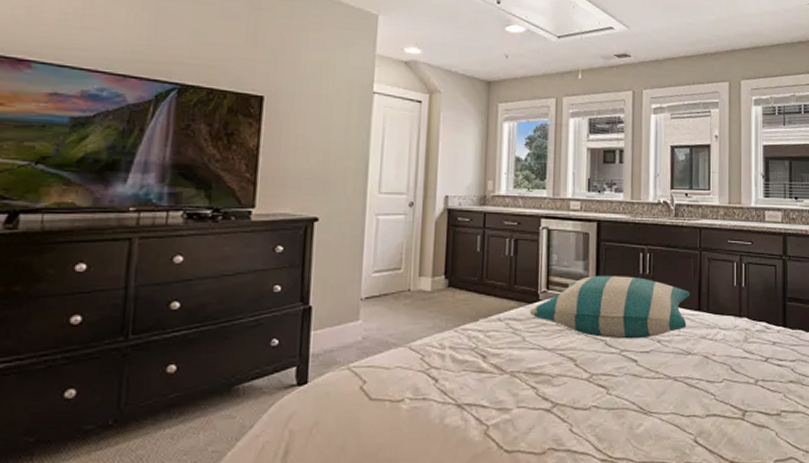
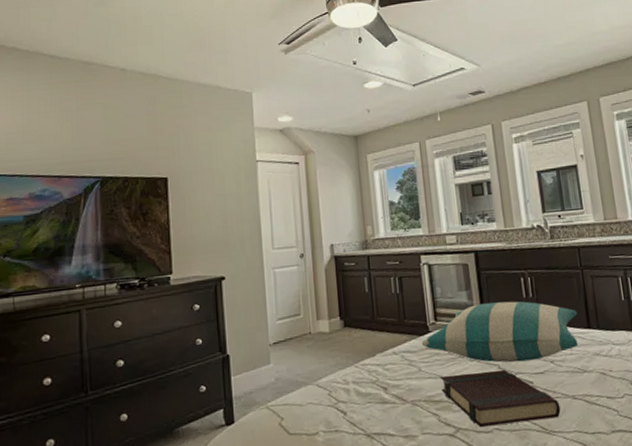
book: none [543,347,661,403] -> present [441,370,561,427]

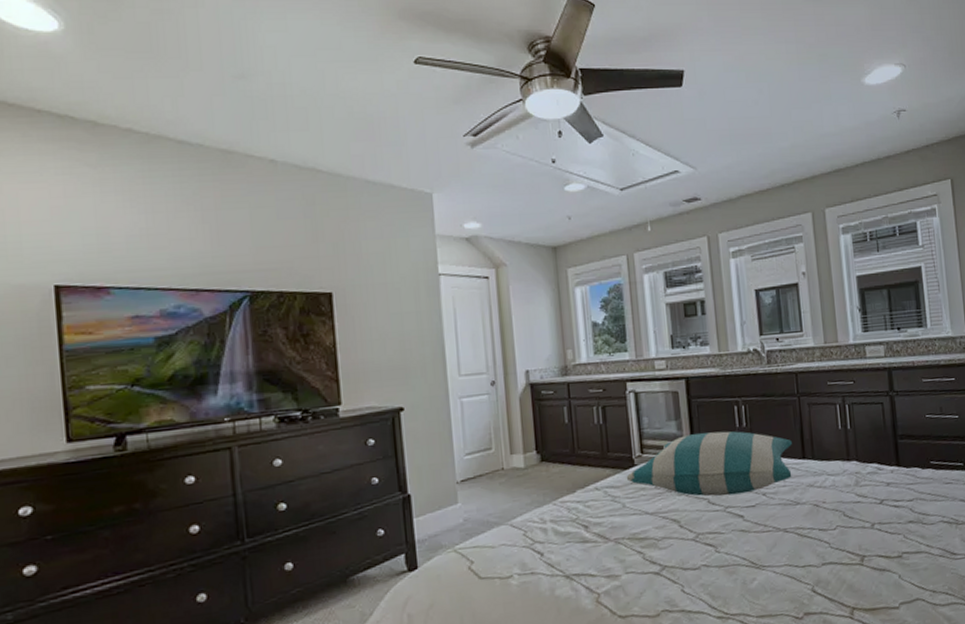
book: present [441,370,561,427] -> none [646,504,771,564]

